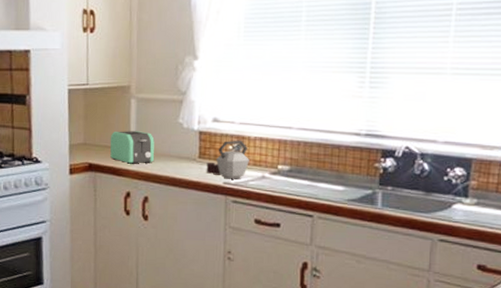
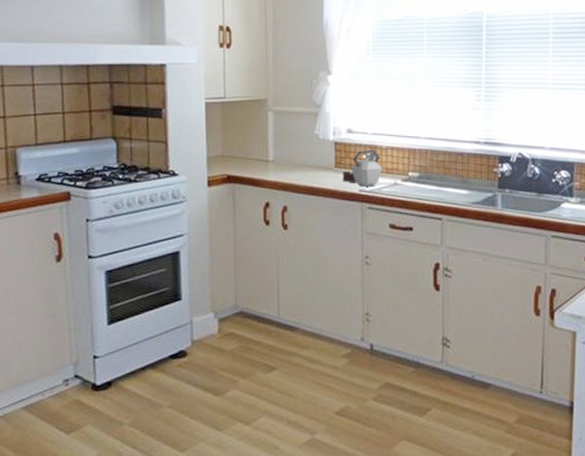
toaster: present [110,131,155,164] -> none [248,142,292,175]

